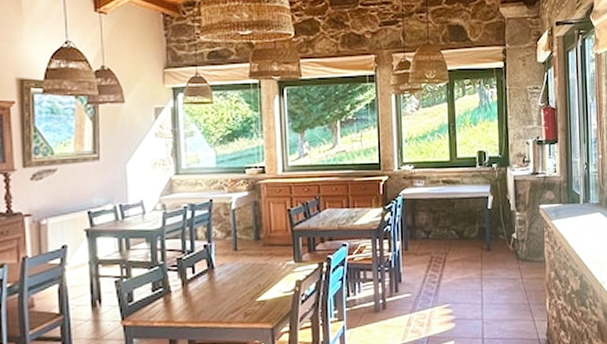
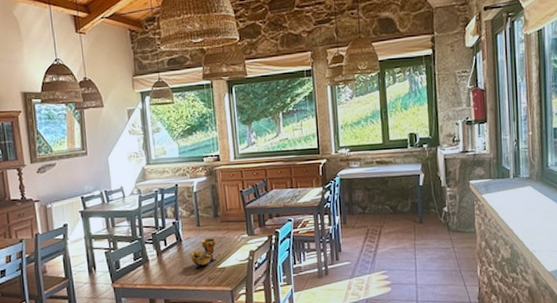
decorative bowl: none [224,265,256,302] -> present [191,238,216,268]

